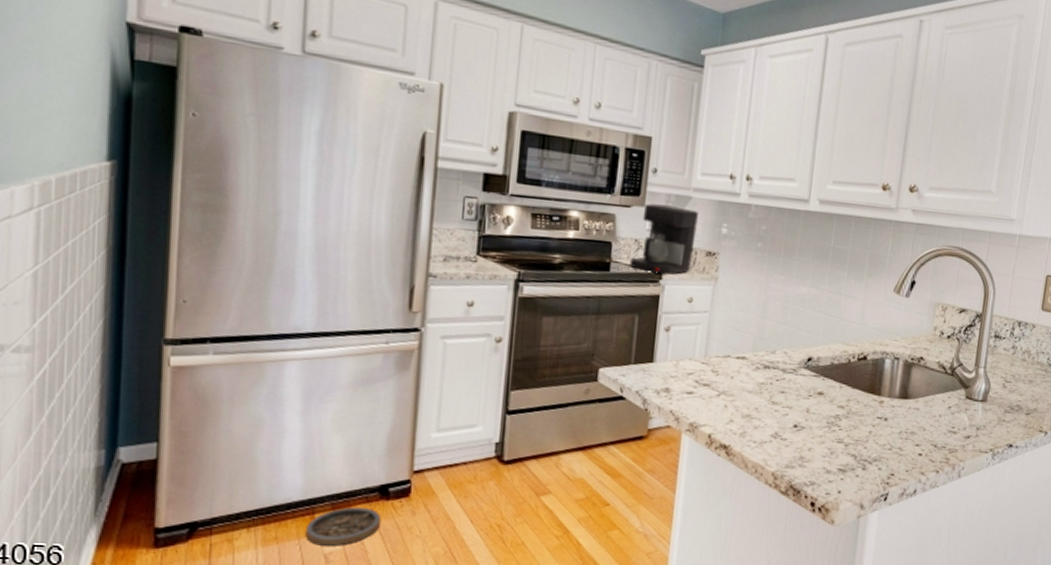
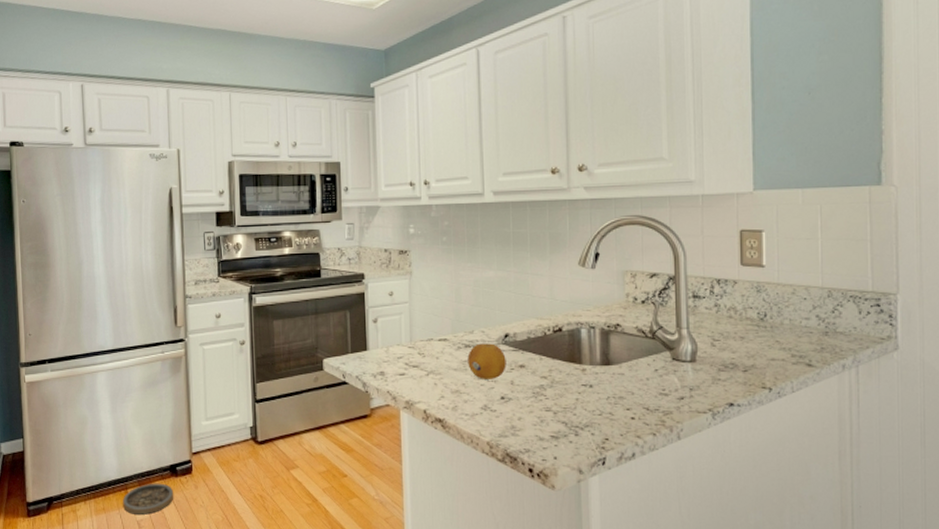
coffee maker: present [629,203,698,276] -> none [336,216,388,275]
fruit: none [764,365,806,405] -> present [467,343,506,379]

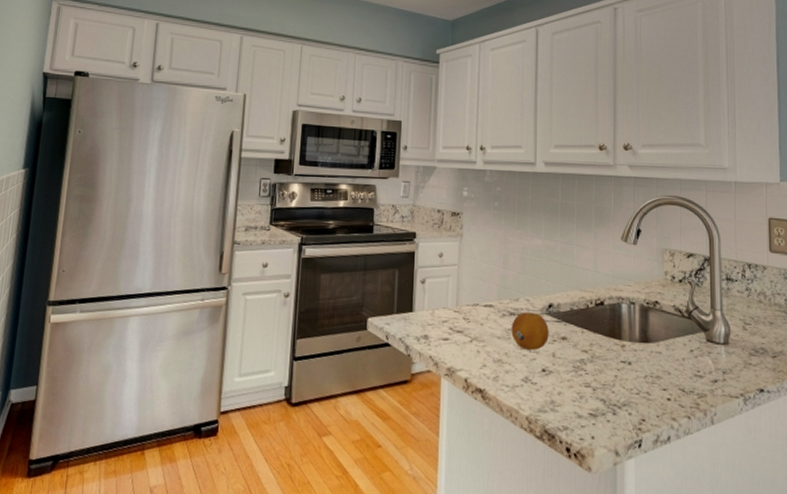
pet bowl: present [123,483,173,515] -> none [137,444,194,480]

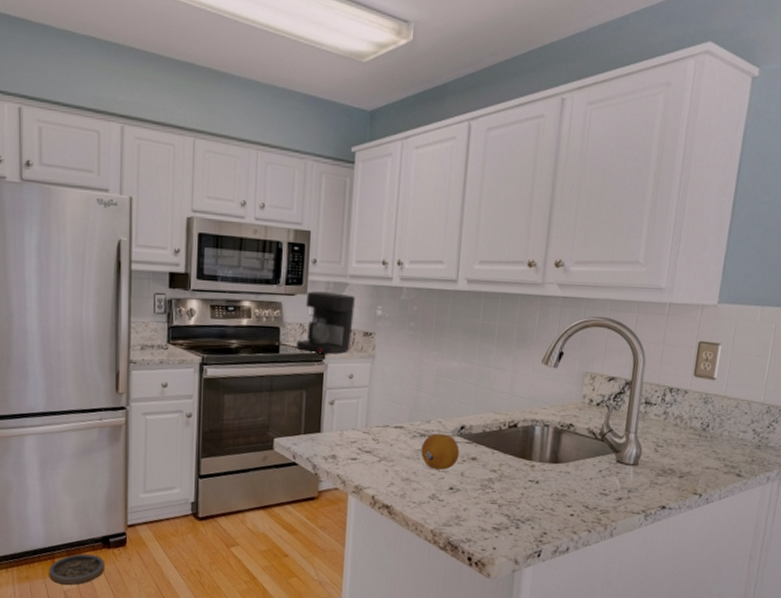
pet bowl: none [137,444,194,480] -> present [49,553,104,585]
coffee maker: none [389,174,443,235] -> present [296,291,355,355]

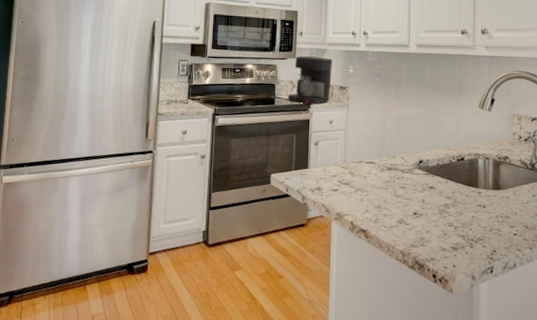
pet bowl: present [49,553,104,585] -> none [80,280,128,309]
fruit: present [421,433,460,470] -> none [389,167,420,198]

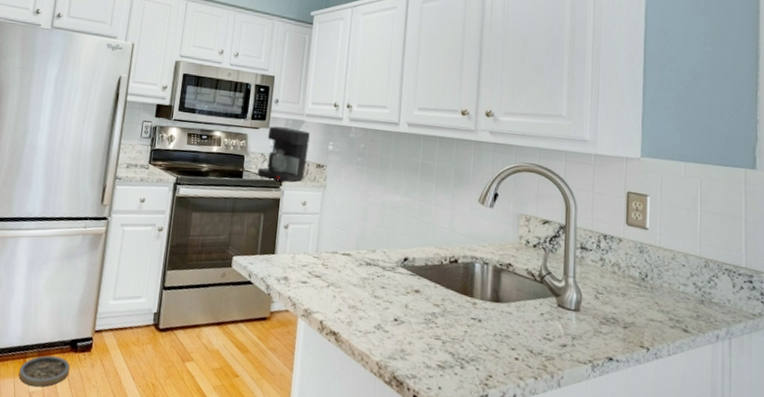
pet bowl: none [80,280,128,309] -> present [19,355,70,387]

